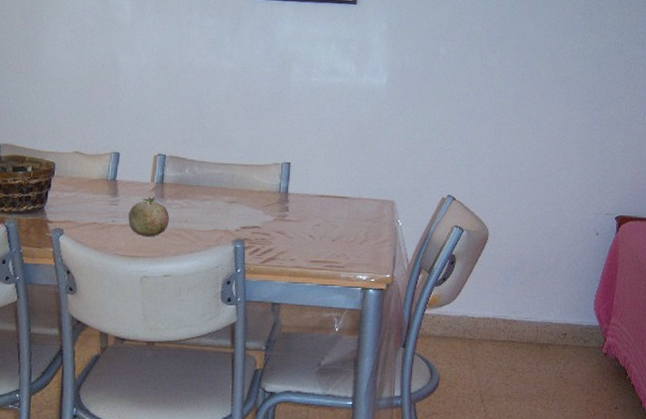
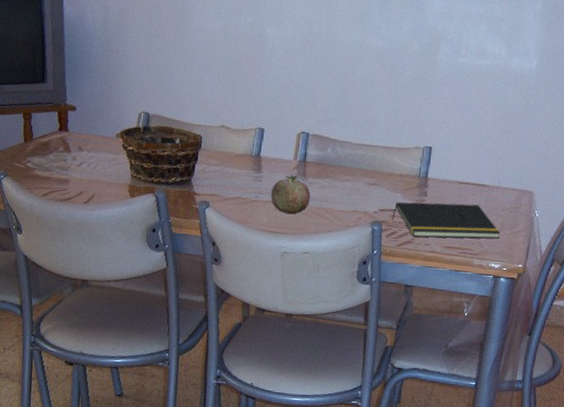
notepad: none [254,216,365,253] -> present [392,202,501,239]

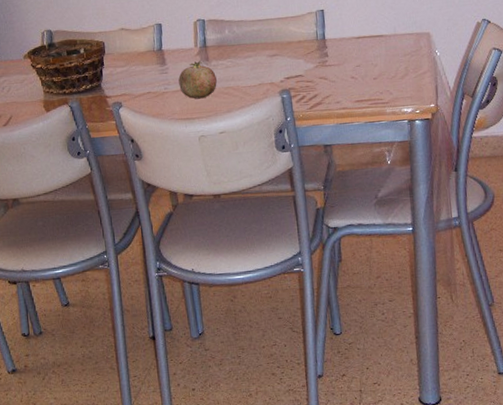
notepad: present [392,202,501,239] -> none [298,55,407,98]

